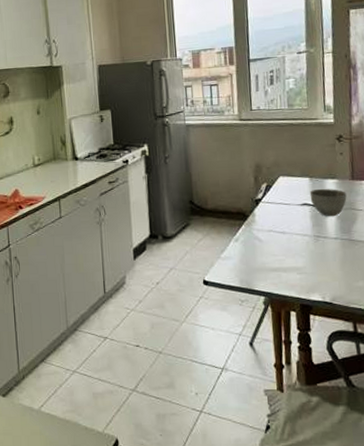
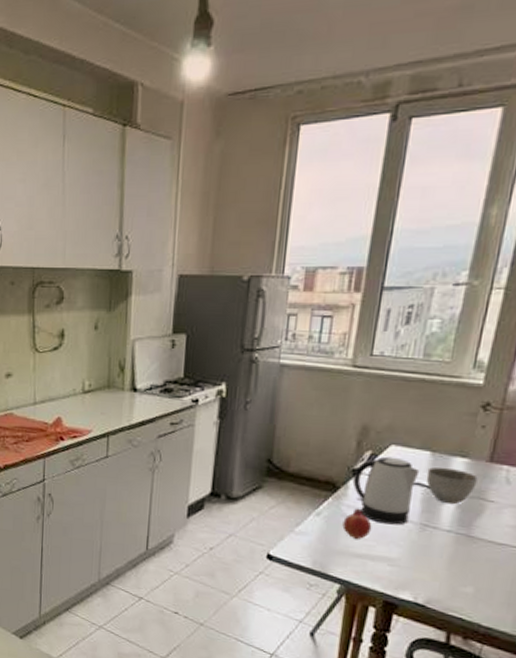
fruit: none [256,230,279,257] -> present [342,508,372,540]
kettle: none [257,185,305,240] -> present [352,456,420,525]

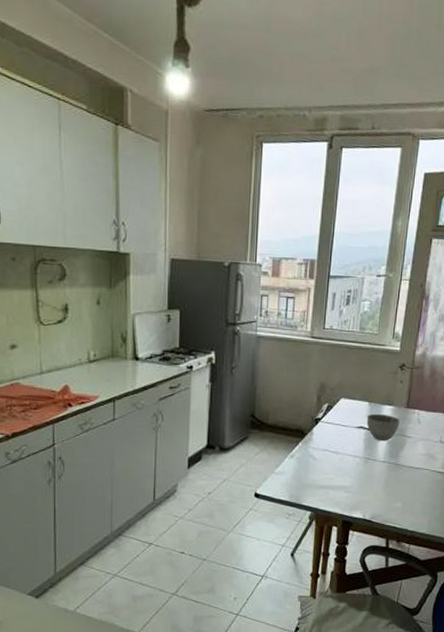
fruit: present [342,508,372,540] -> none [310,449,331,475]
kettle: present [352,456,420,525] -> none [316,407,362,460]

